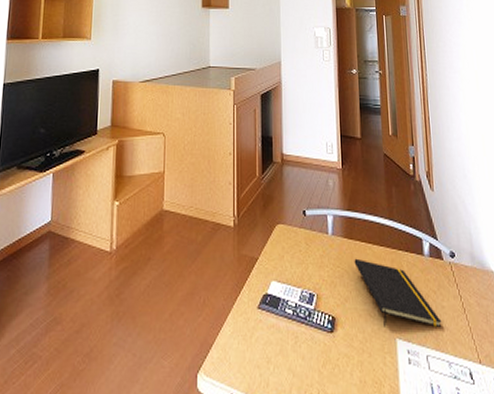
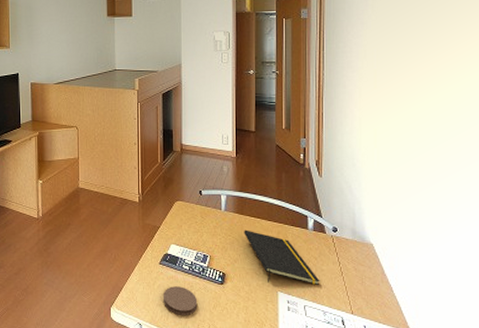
coaster: none [263,338,304,379] -> present [164,286,198,315]

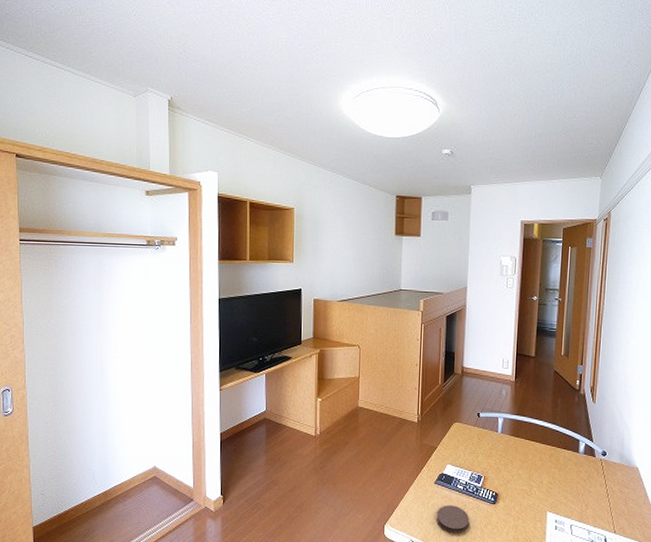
notepad: present [244,229,320,286] -> none [518,452,587,507]

